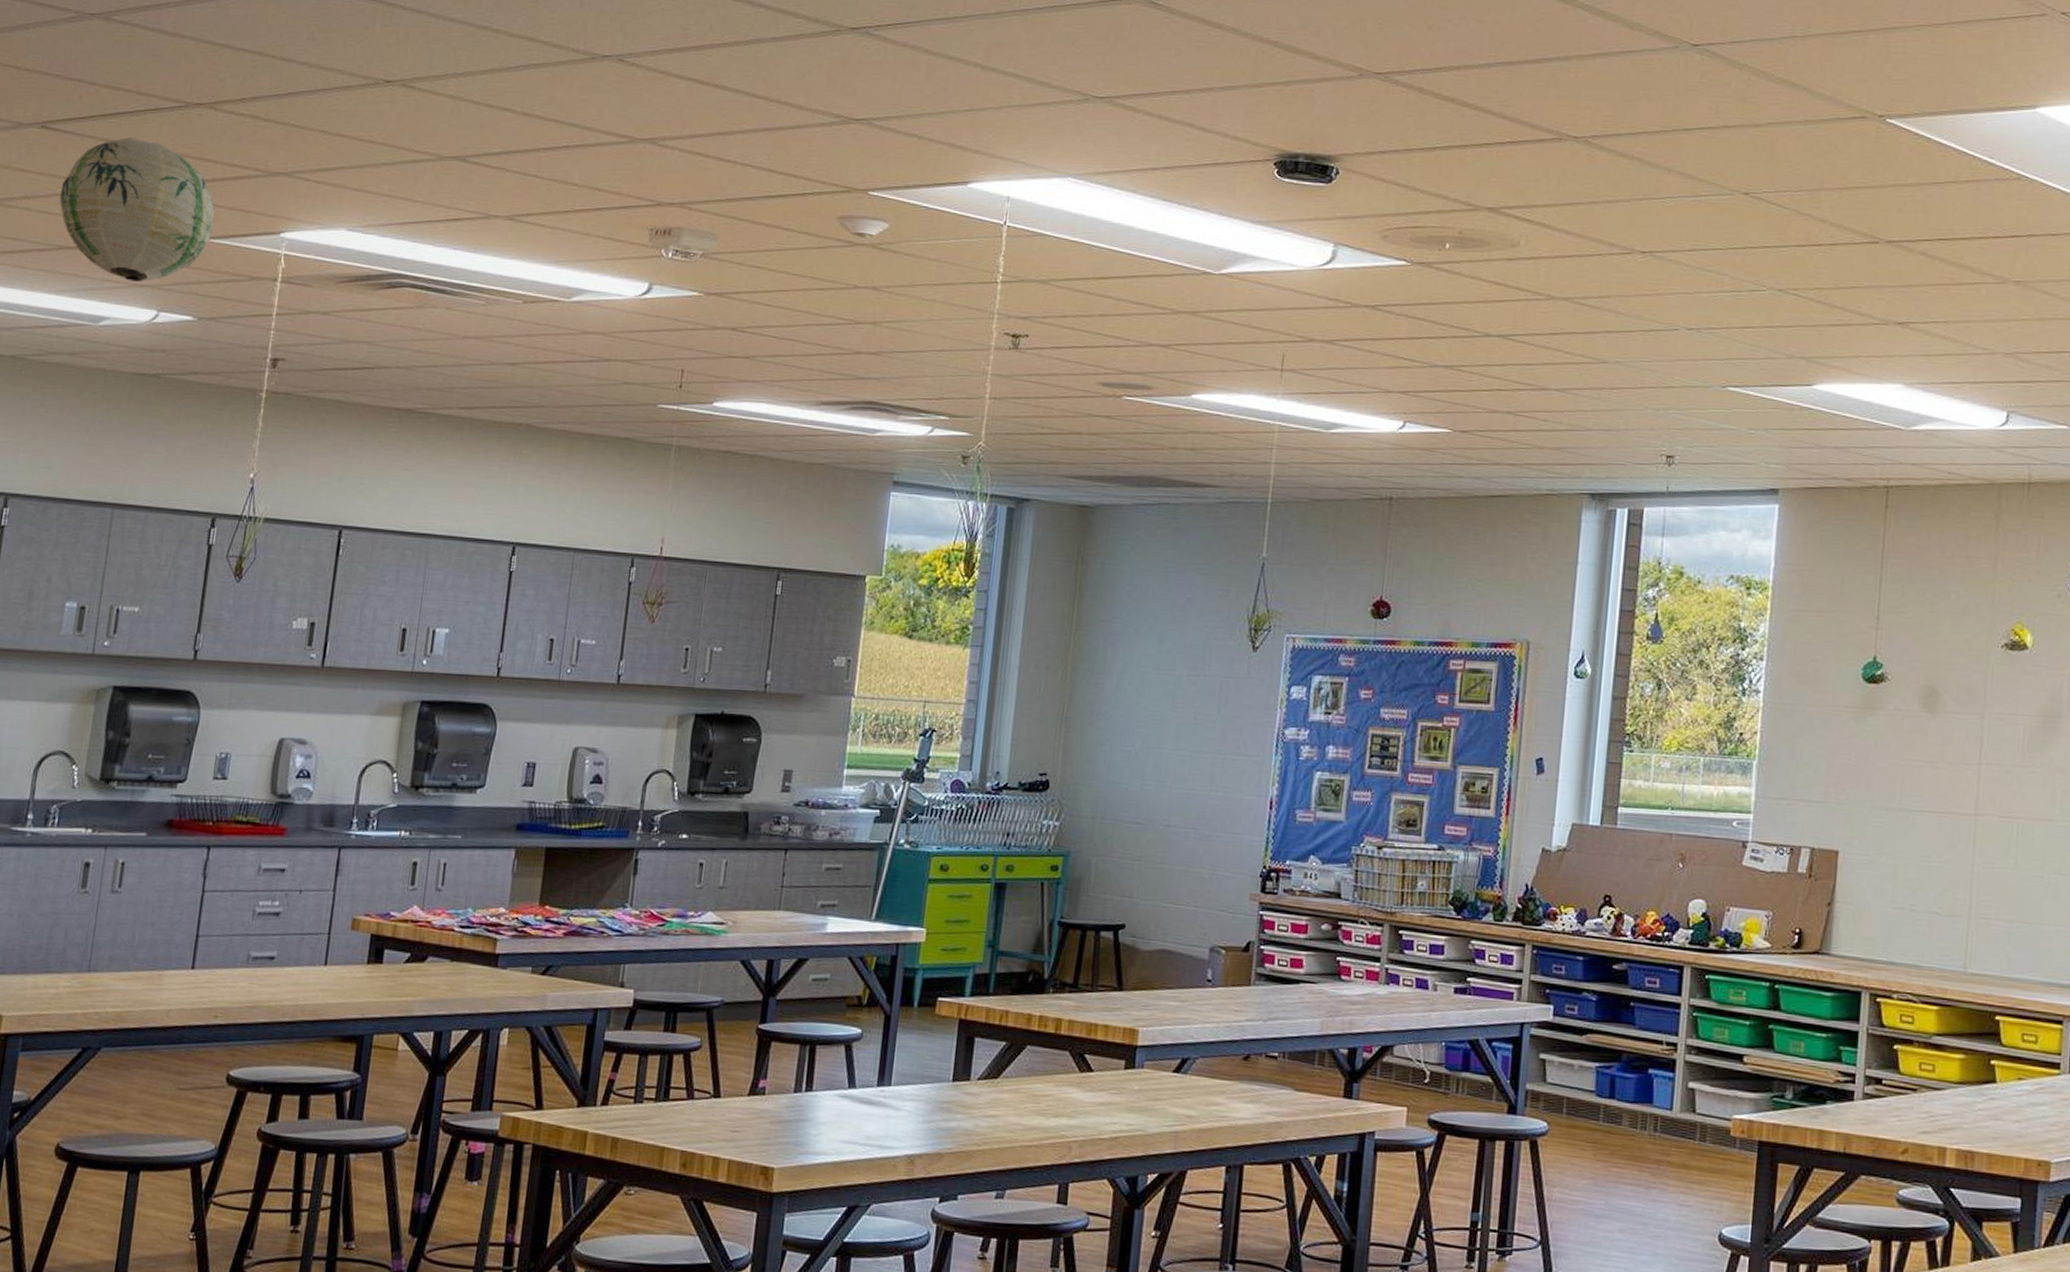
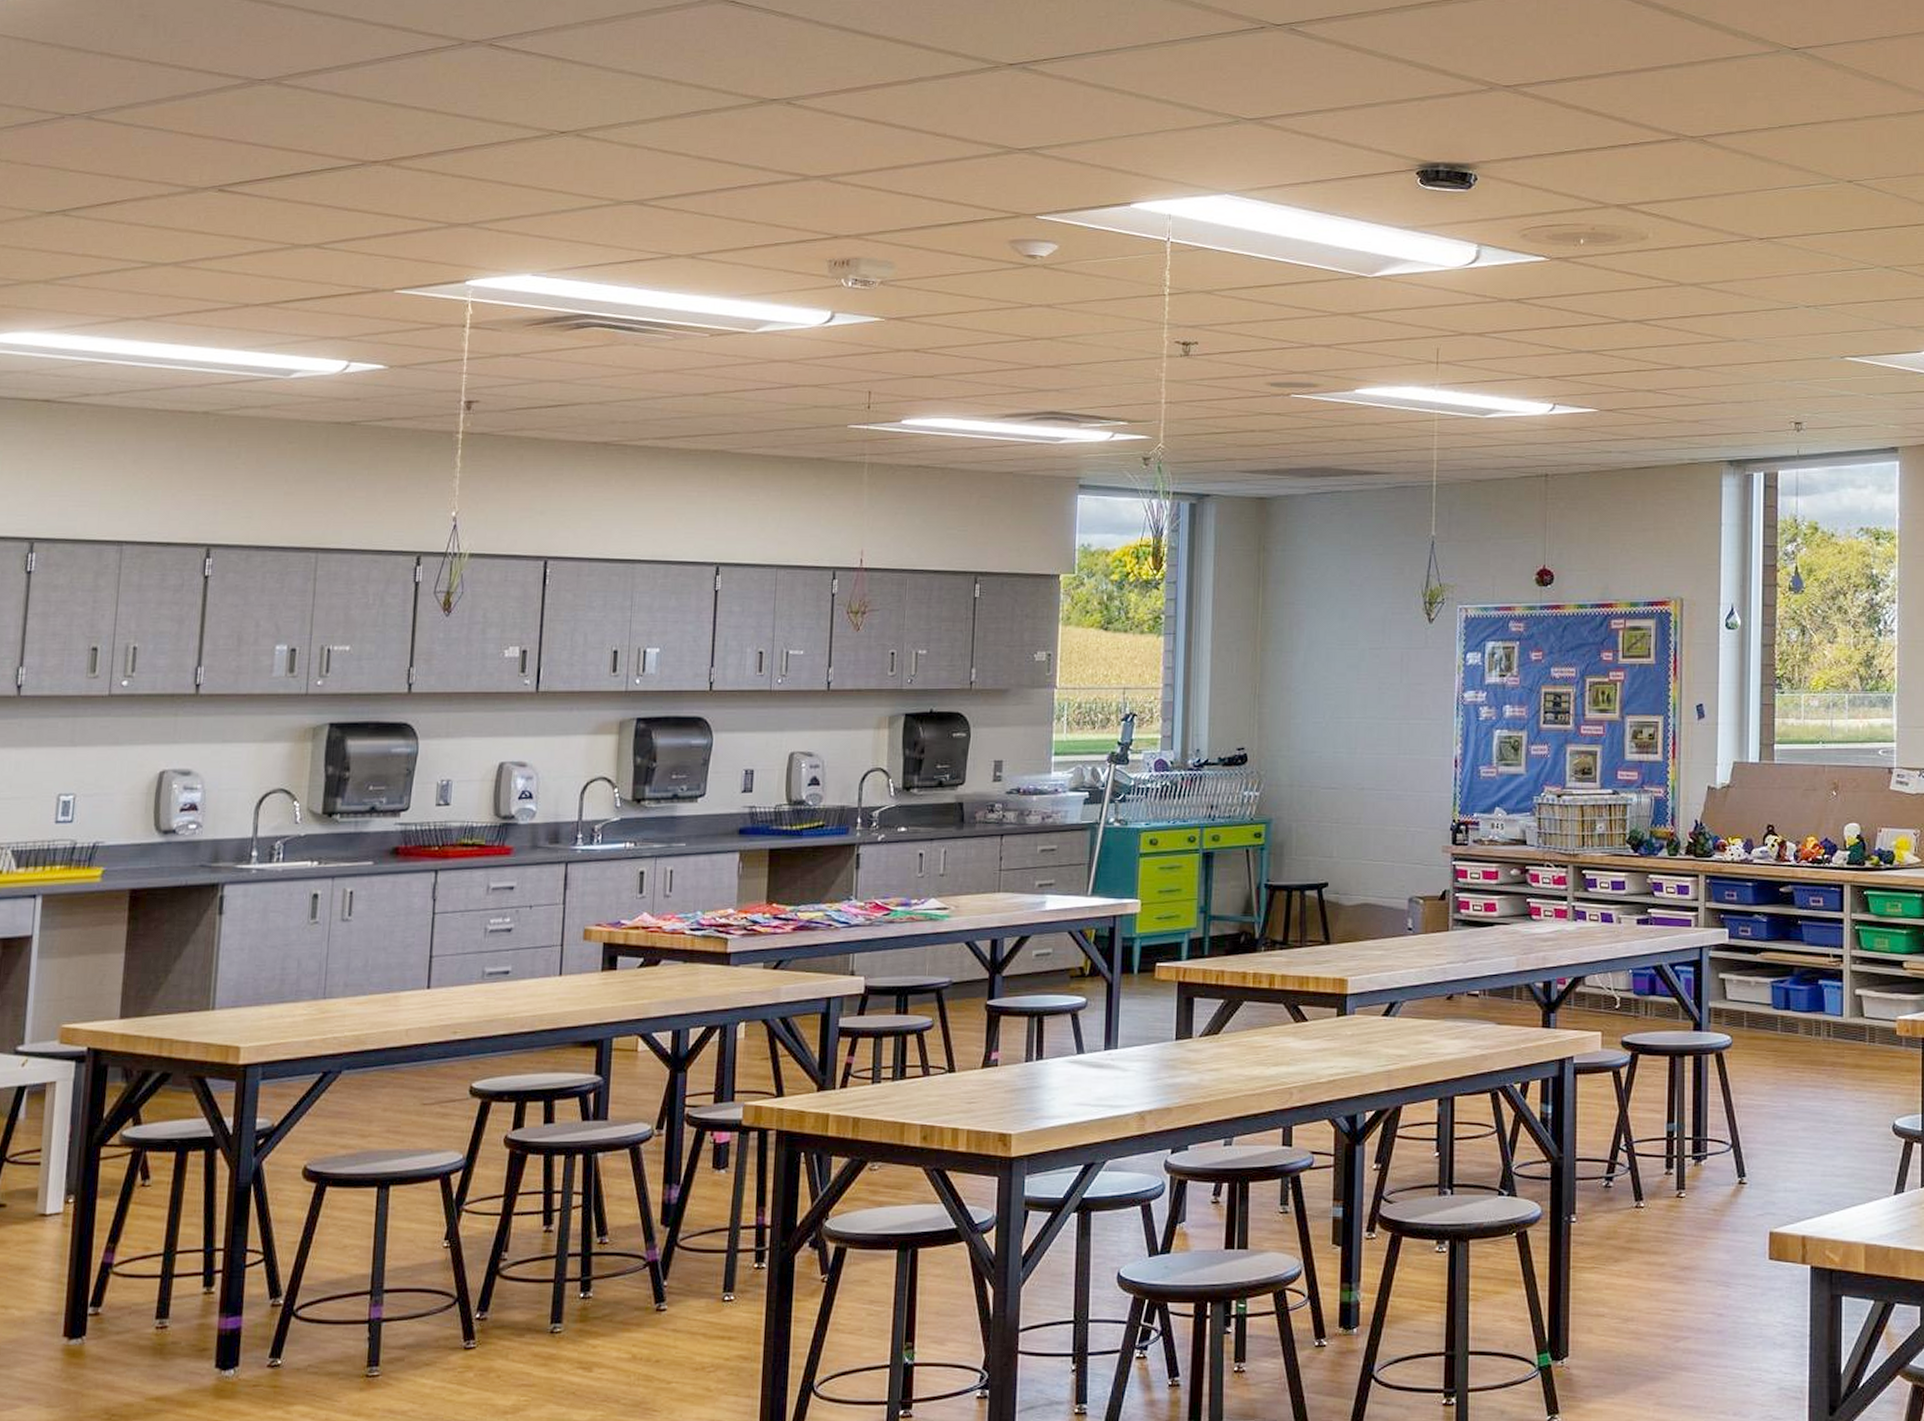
paper lantern: present [59,138,215,282] -> none [241,197,398,334]

